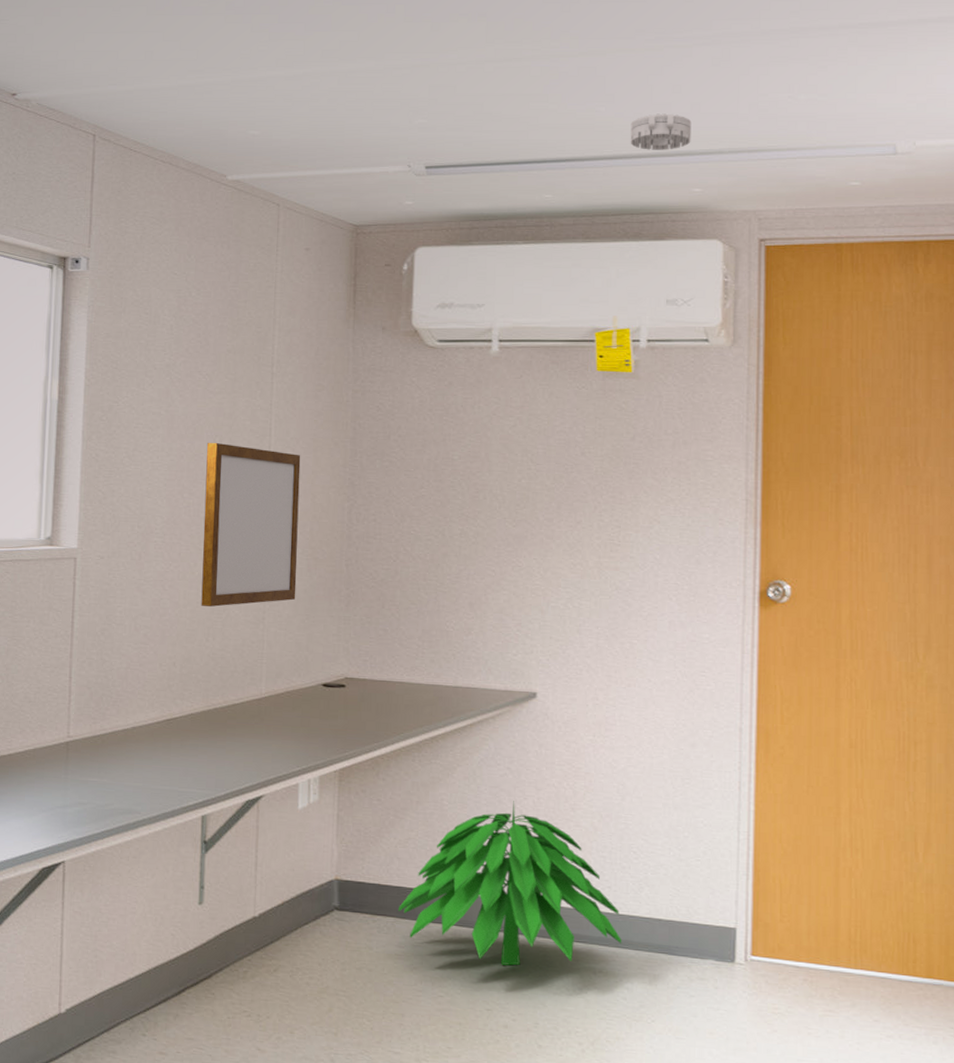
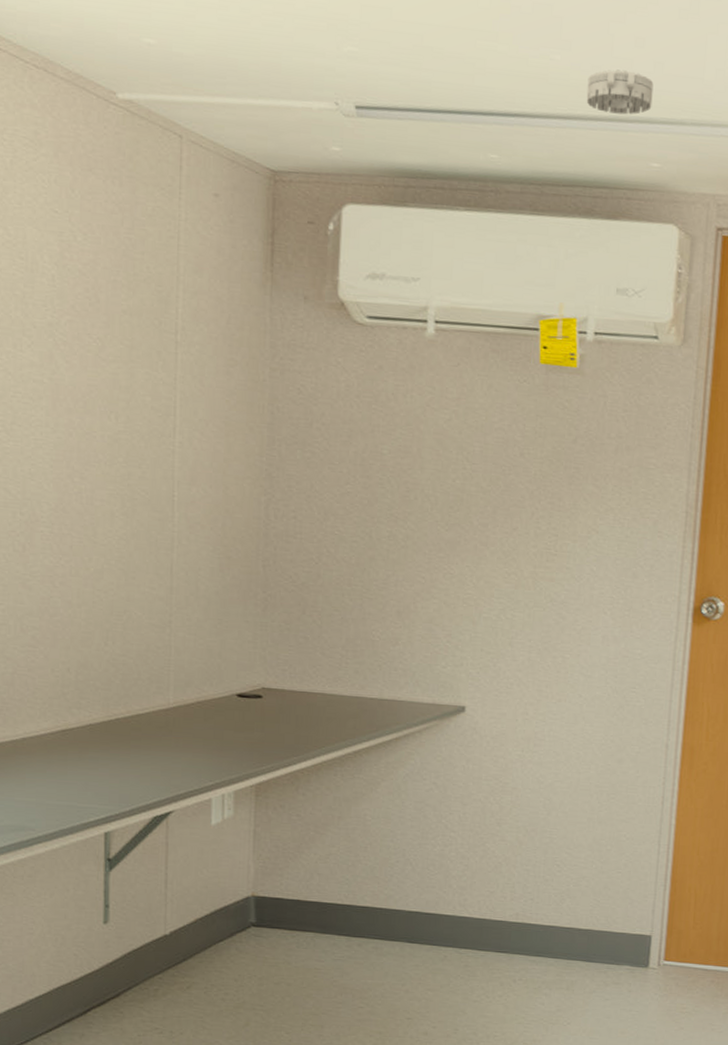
writing board: present [201,443,301,607] -> none [98,420,211,608]
indoor plant: present [398,801,622,966] -> none [317,816,543,976]

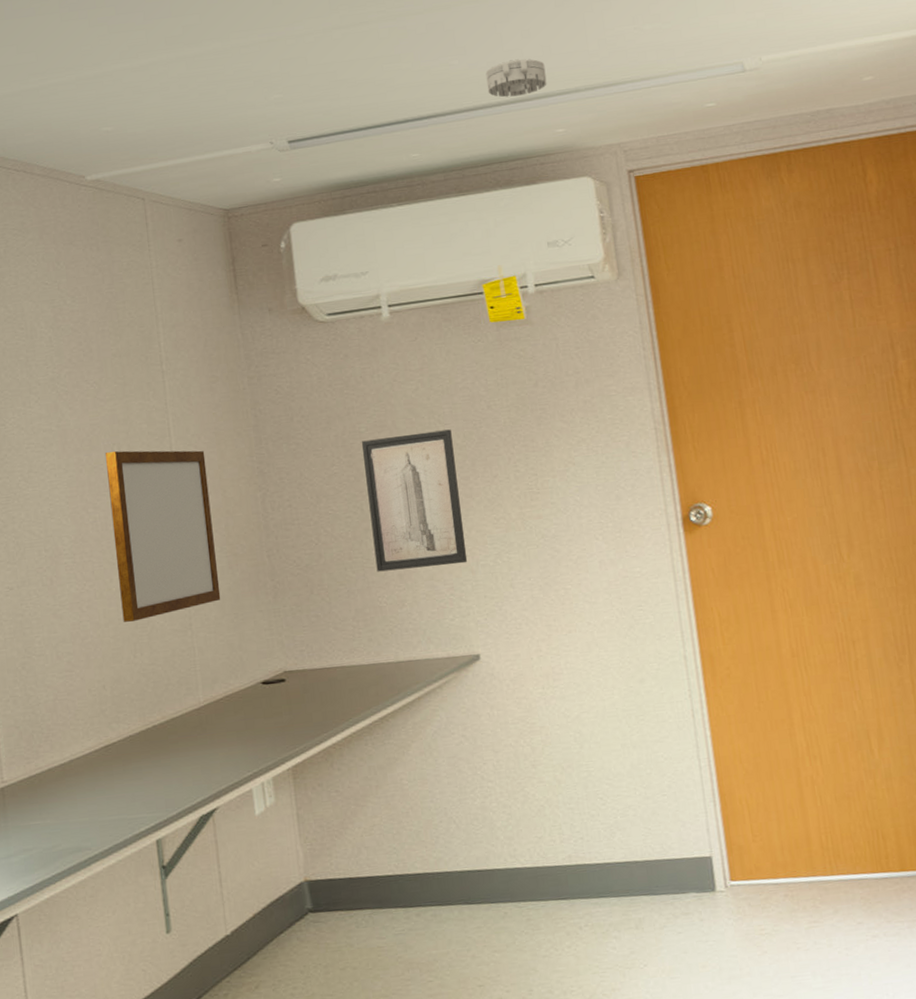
writing board: none [98,420,211,608] -> present [104,450,221,622]
wall art: none [375,463,478,613] -> present [361,429,468,572]

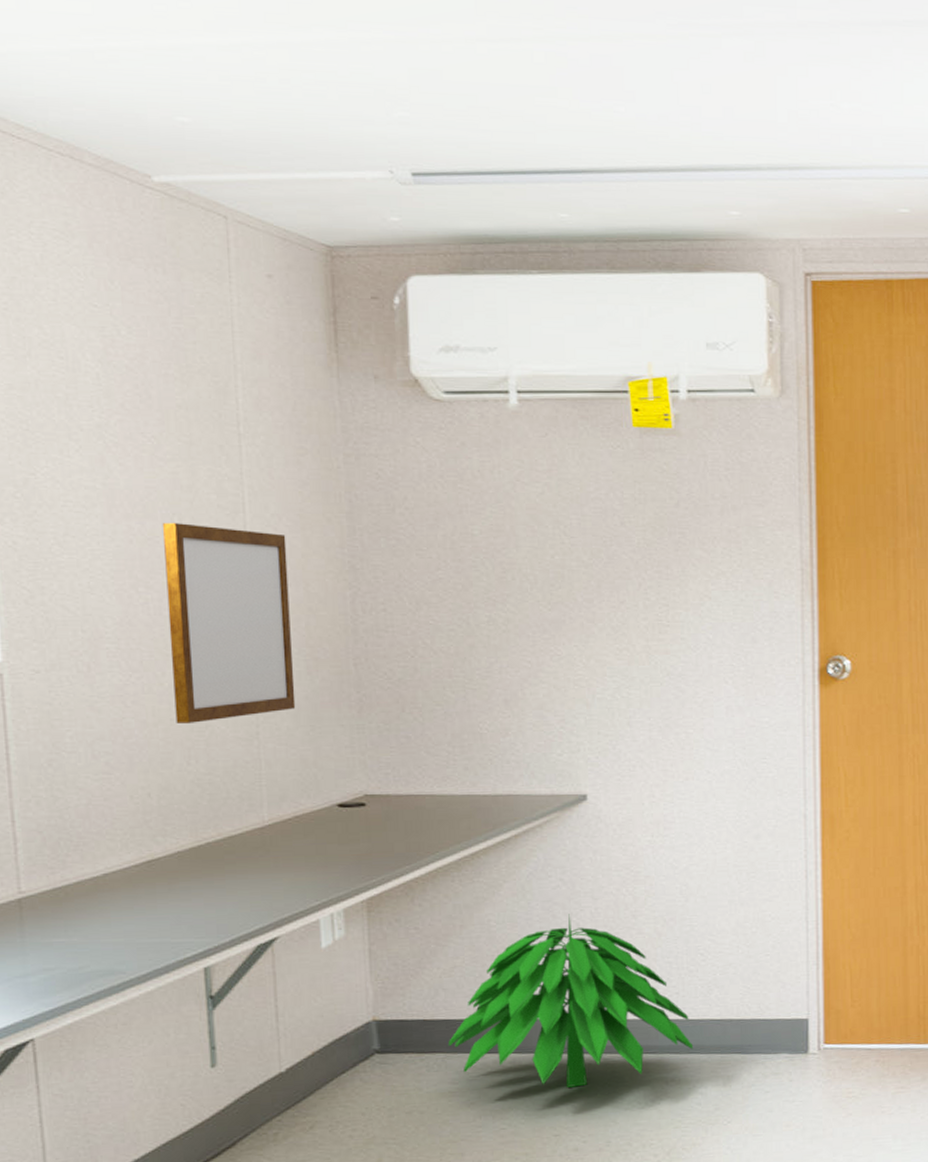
wall art: present [361,429,468,572] -> none [473,543,583,695]
indoor plant: none [373,768,603,937] -> present [448,914,694,1088]
smoke detector: present [485,59,547,98] -> none [655,118,725,164]

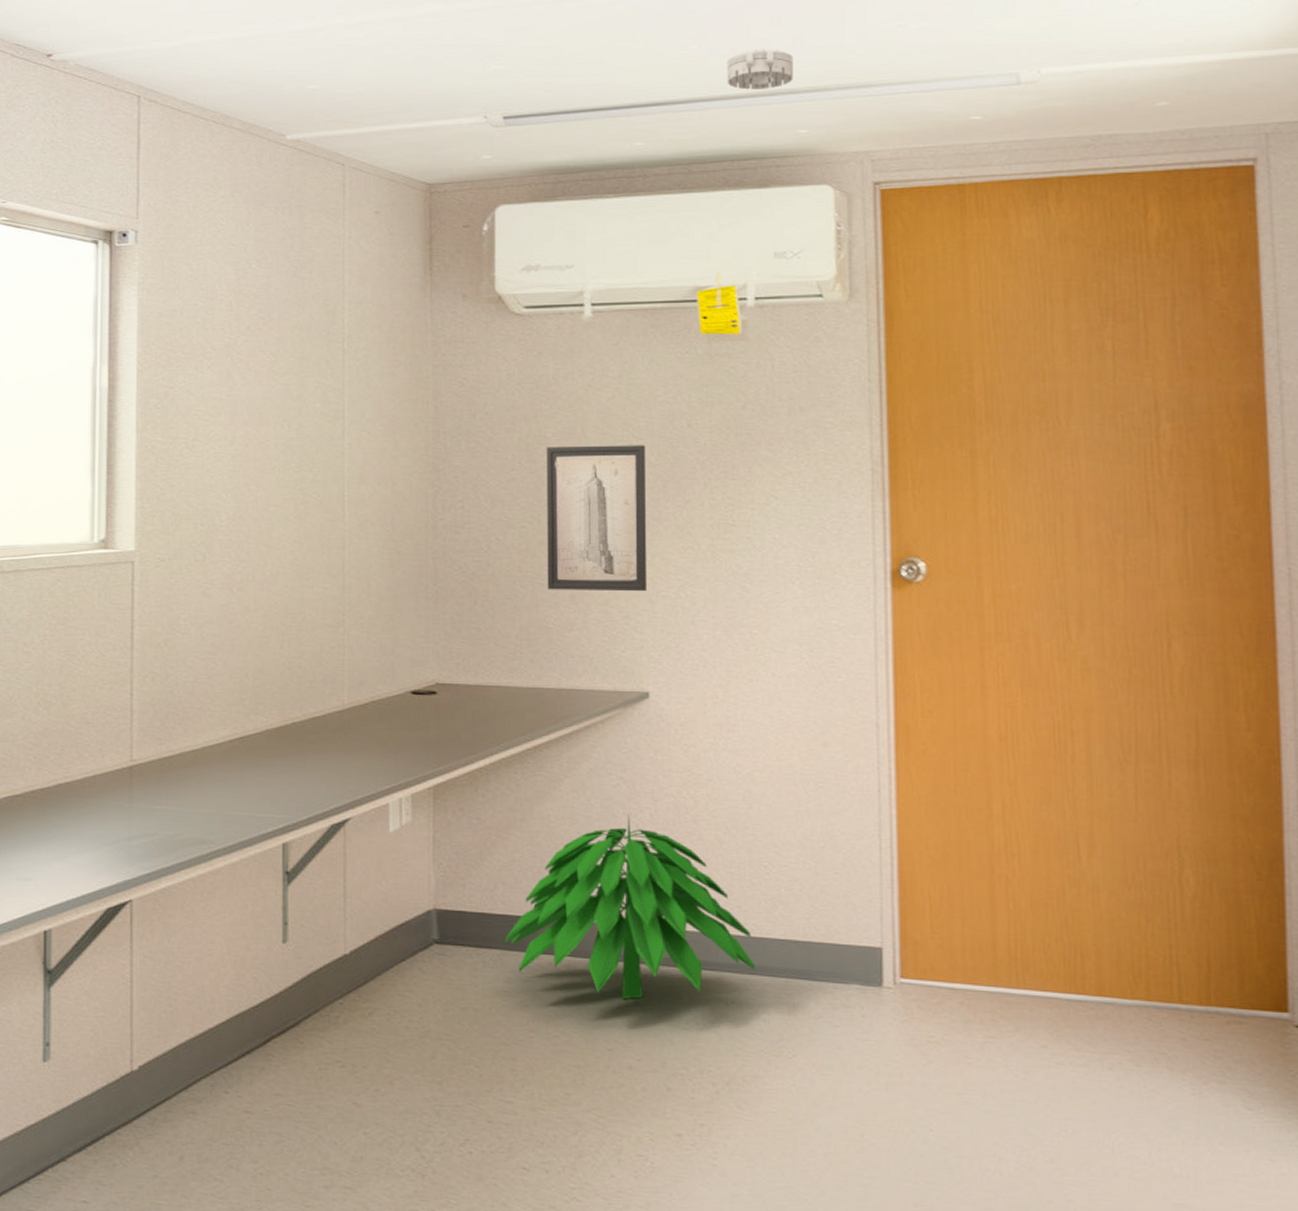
writing board: present [162,523,296,723] -> none [273,429,379,610]
wall art: none [473,543,583,695] -> present [546,445,648,592]
smoke detector: none [655,118,725,164] -> present [726,49,794,90]

